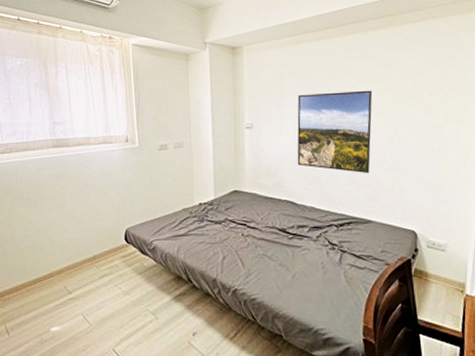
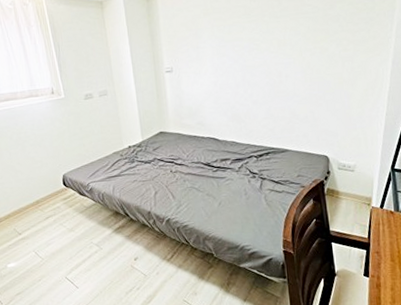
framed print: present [297,90,373,174] -> none [213,26,286,108]

